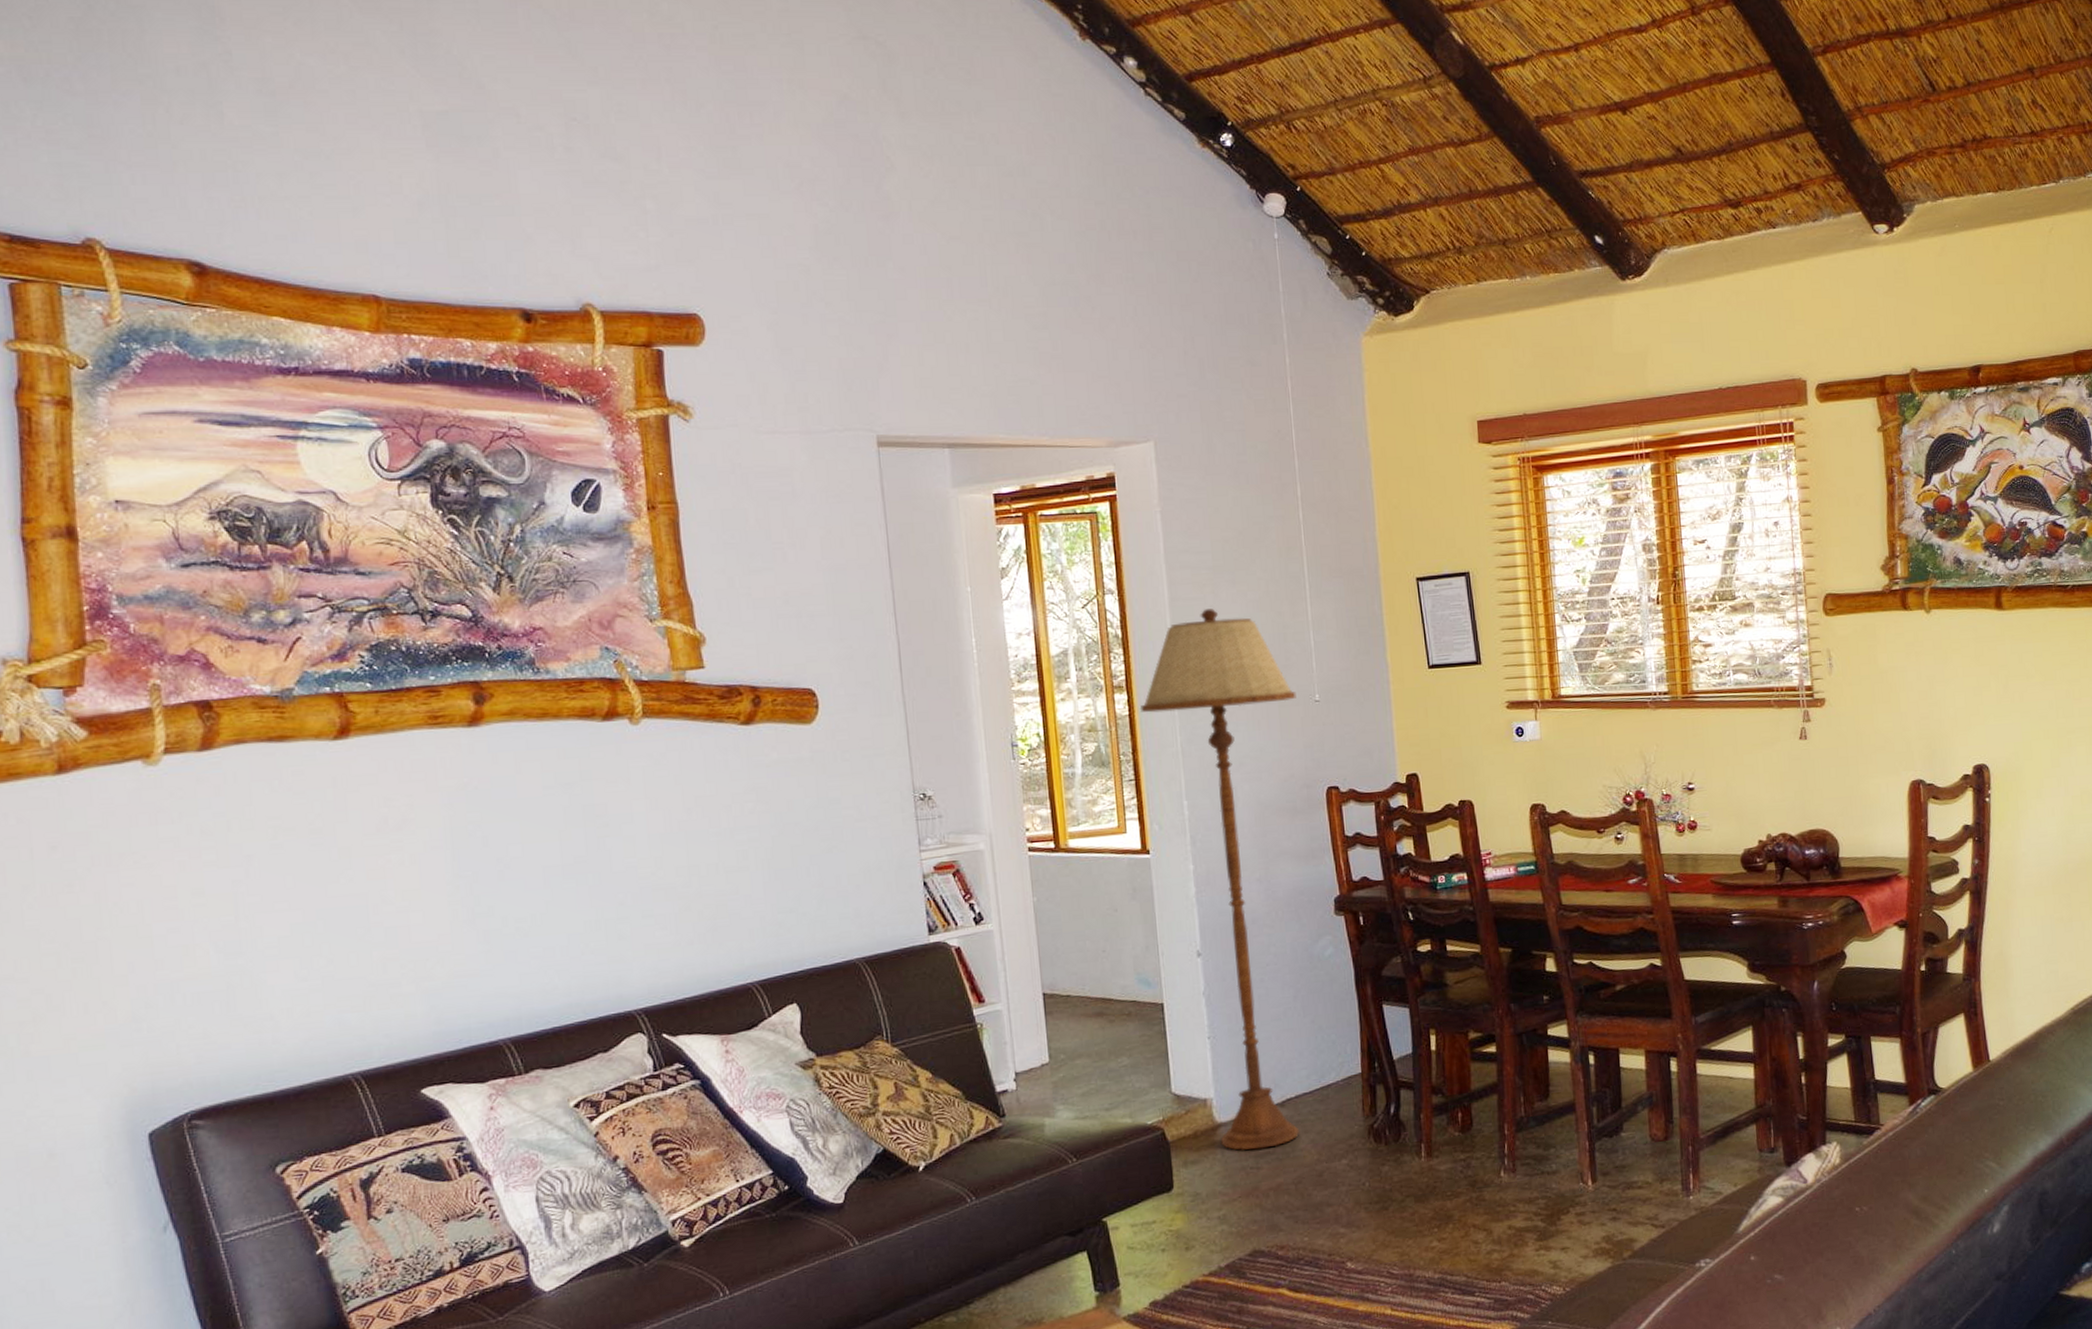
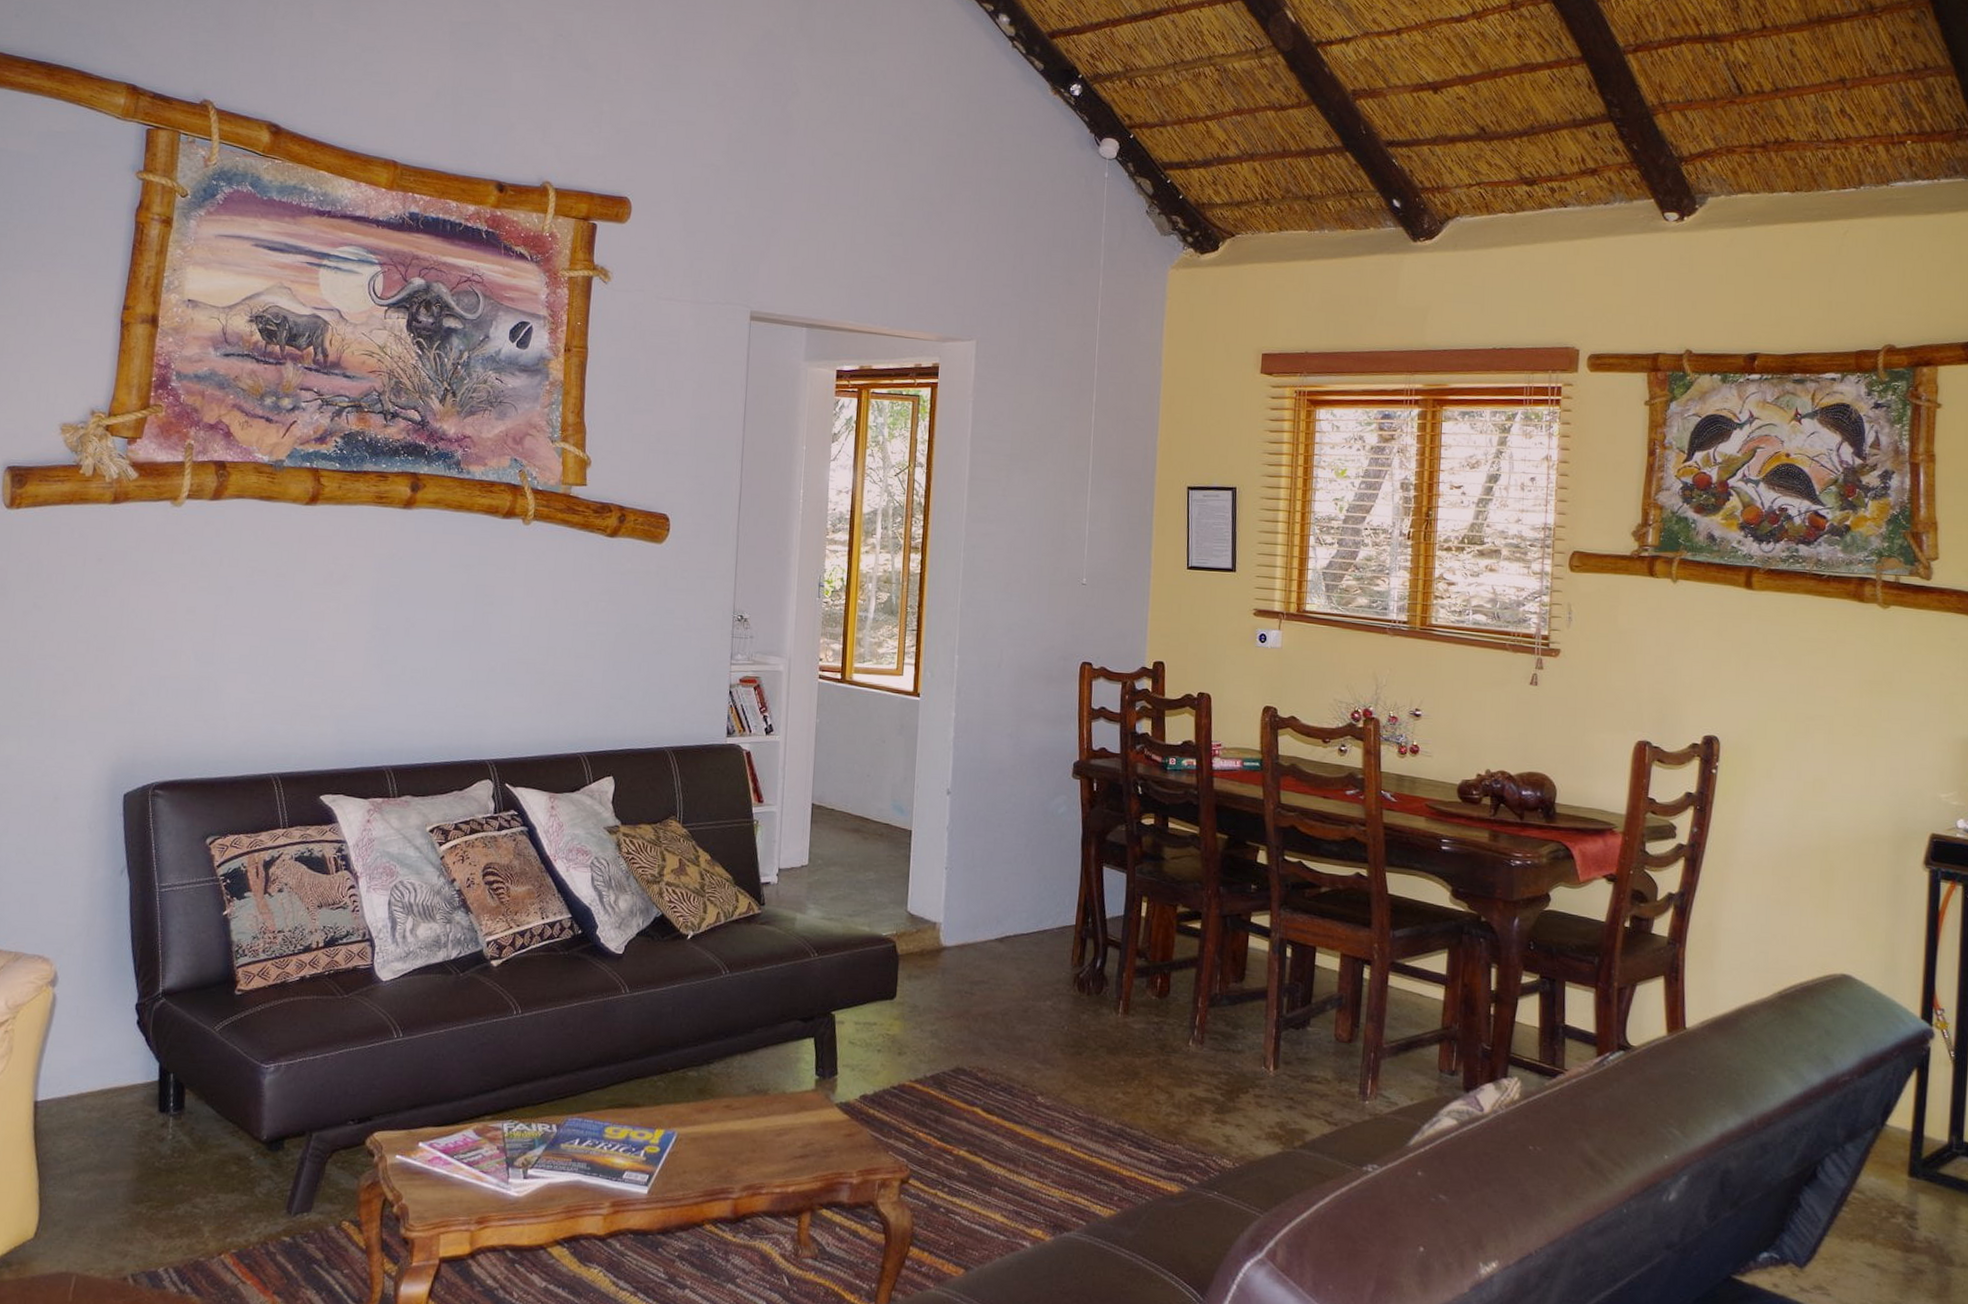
floor lamp: present [1139,609,1300,1151] -> none [930,490,1066,978]

